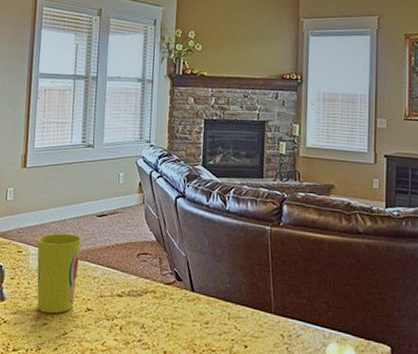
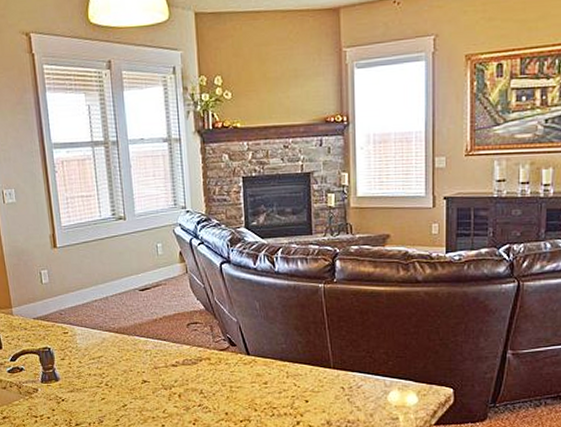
cup: present [37,233,82,314] -> none [82,310,129,389]

